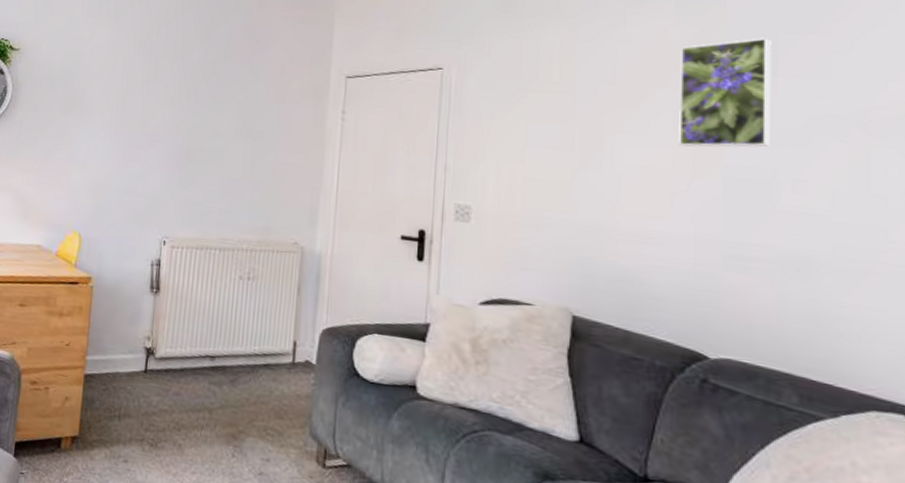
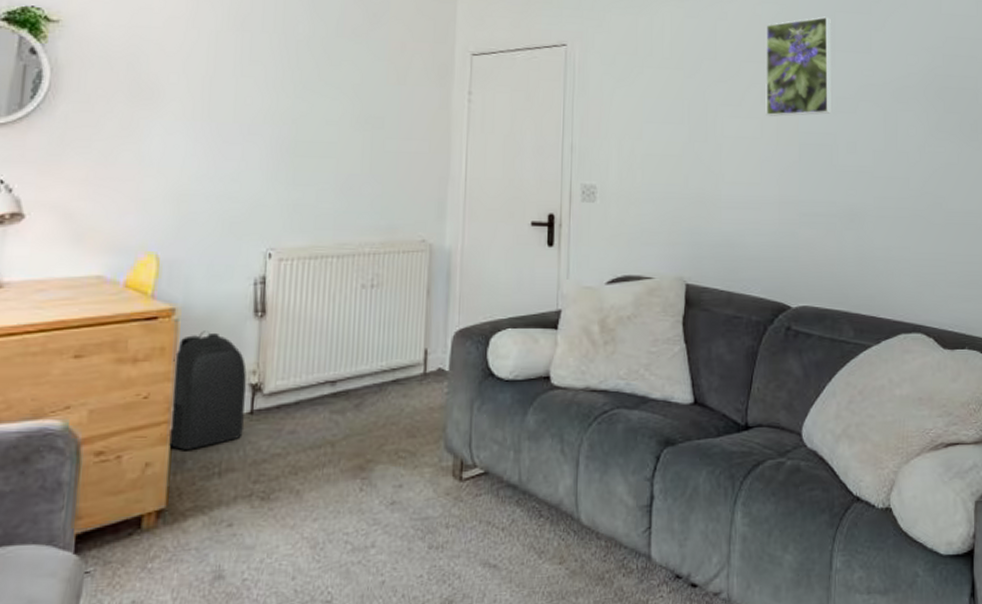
backpack: none [83,298,143,393] -> present [169,331,247,450]

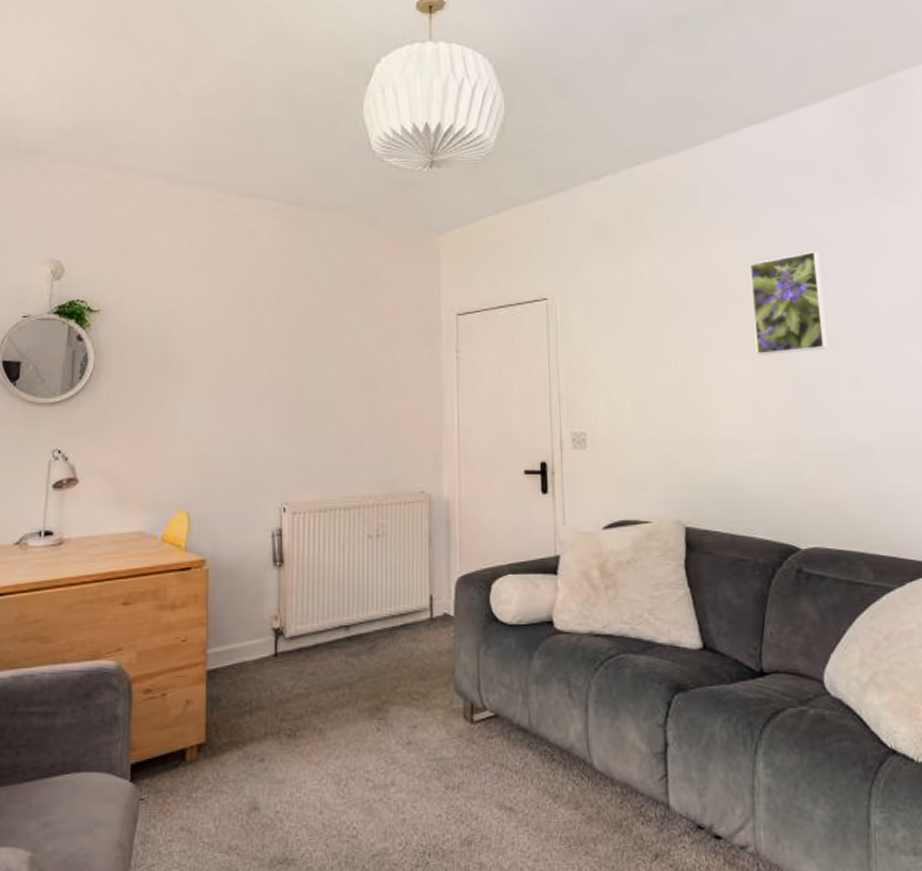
backpack: present [169,331,247,450] -> none [206,579,270,689]

